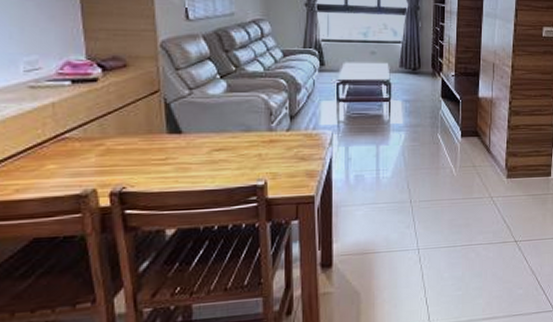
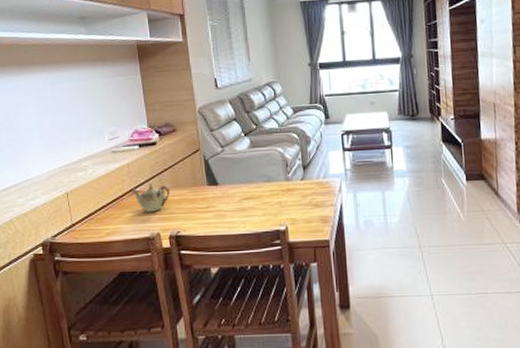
teapot: none [55,129,114,164] -> present [130,183,170,212]

